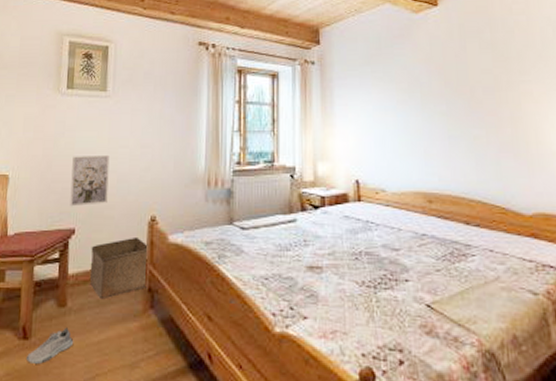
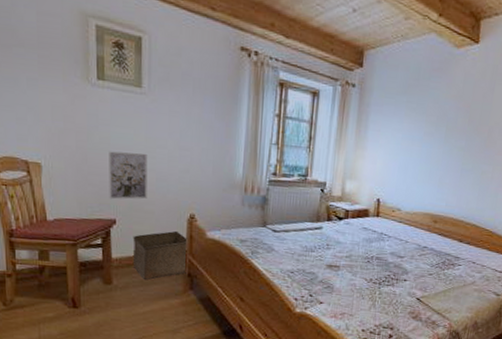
shoe: present [25,327,74,364] -> none [77,300,121,327]

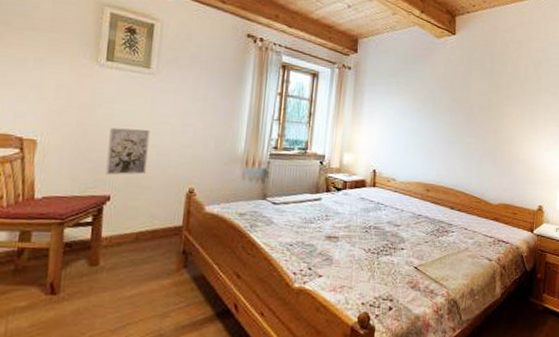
storage bin: present [132,230,188,280] -> none [124,206,185,260]

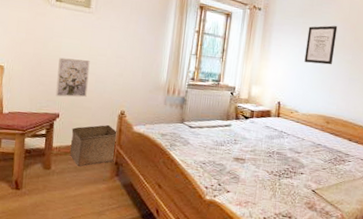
storage bin: none [124,206,185,260] -> present [70,124,117,167]
wall art: none [400,85,434,128] -> present [304,25,338,65]

